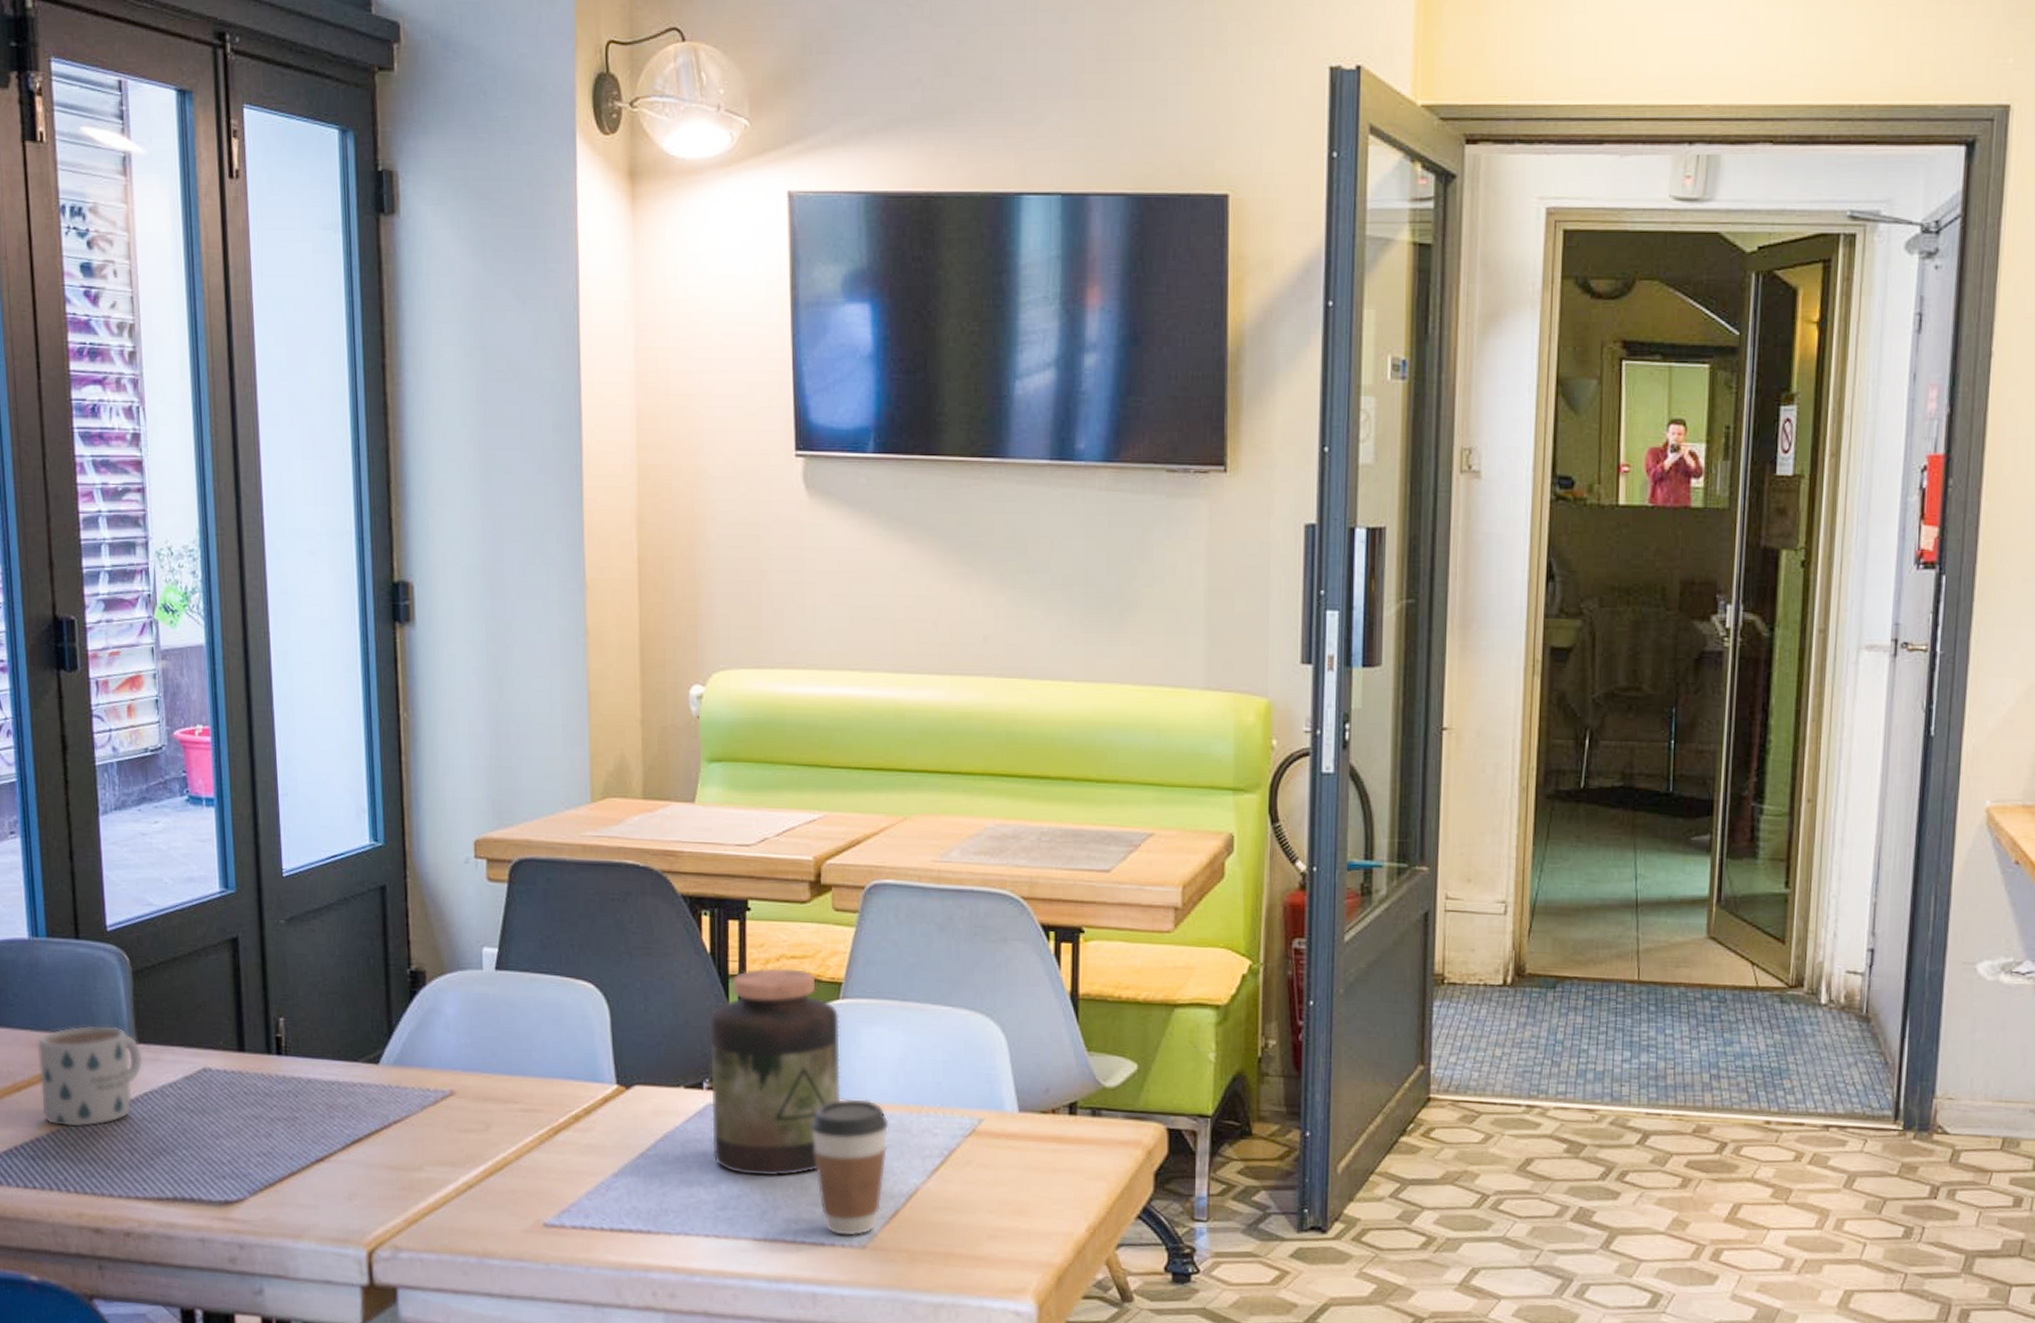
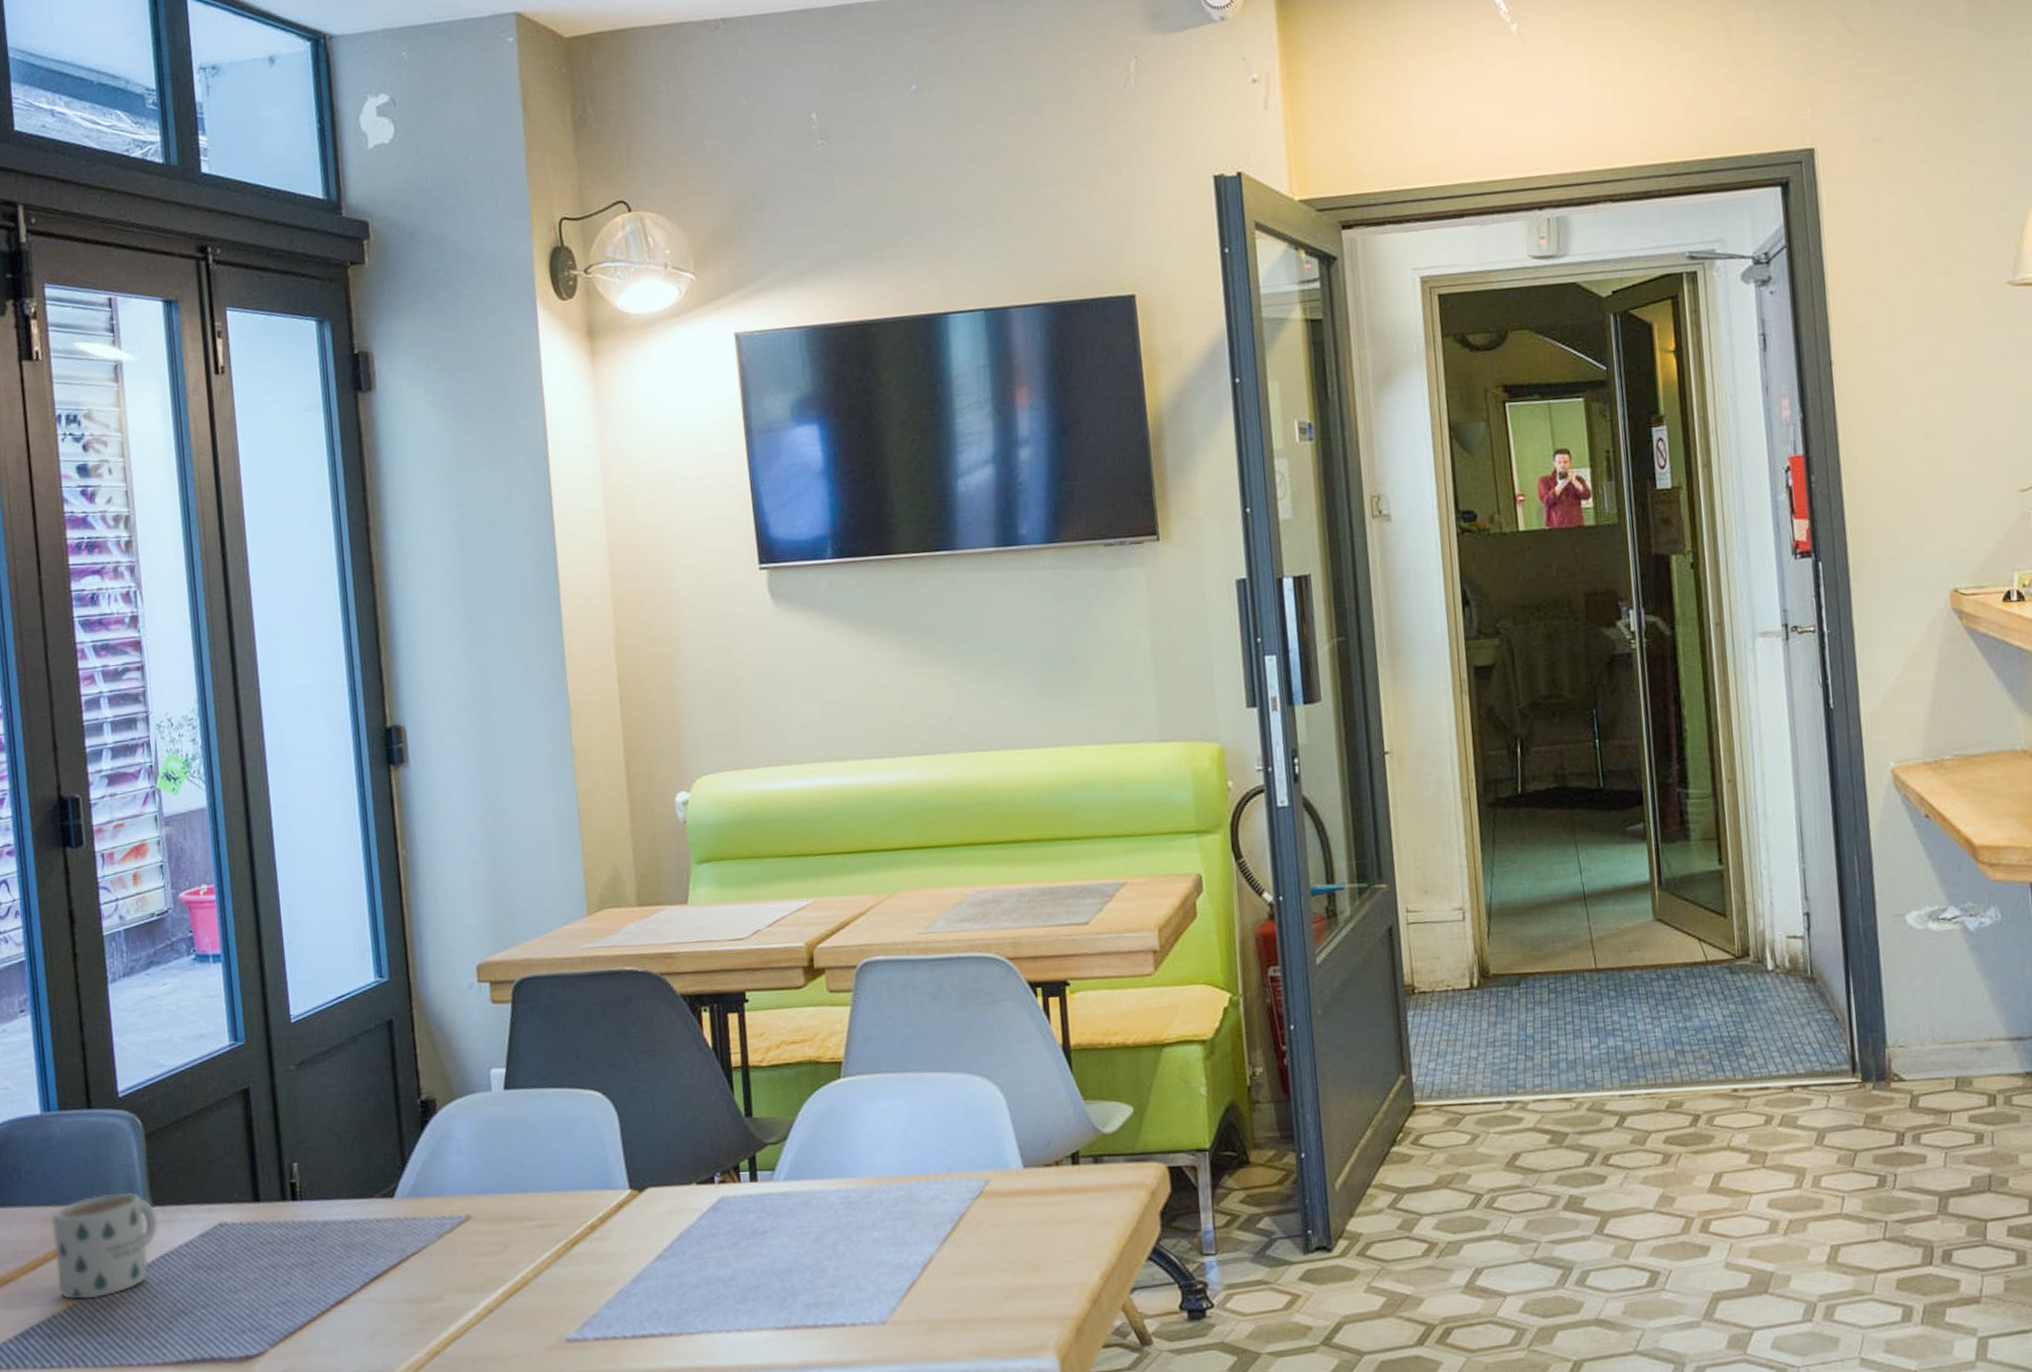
jar: present [709,968,841,1177] -> none [716,1053,850,1265]
coffee cup: present [811,1098,889,1236] -> none [822,1174,900,1314]

